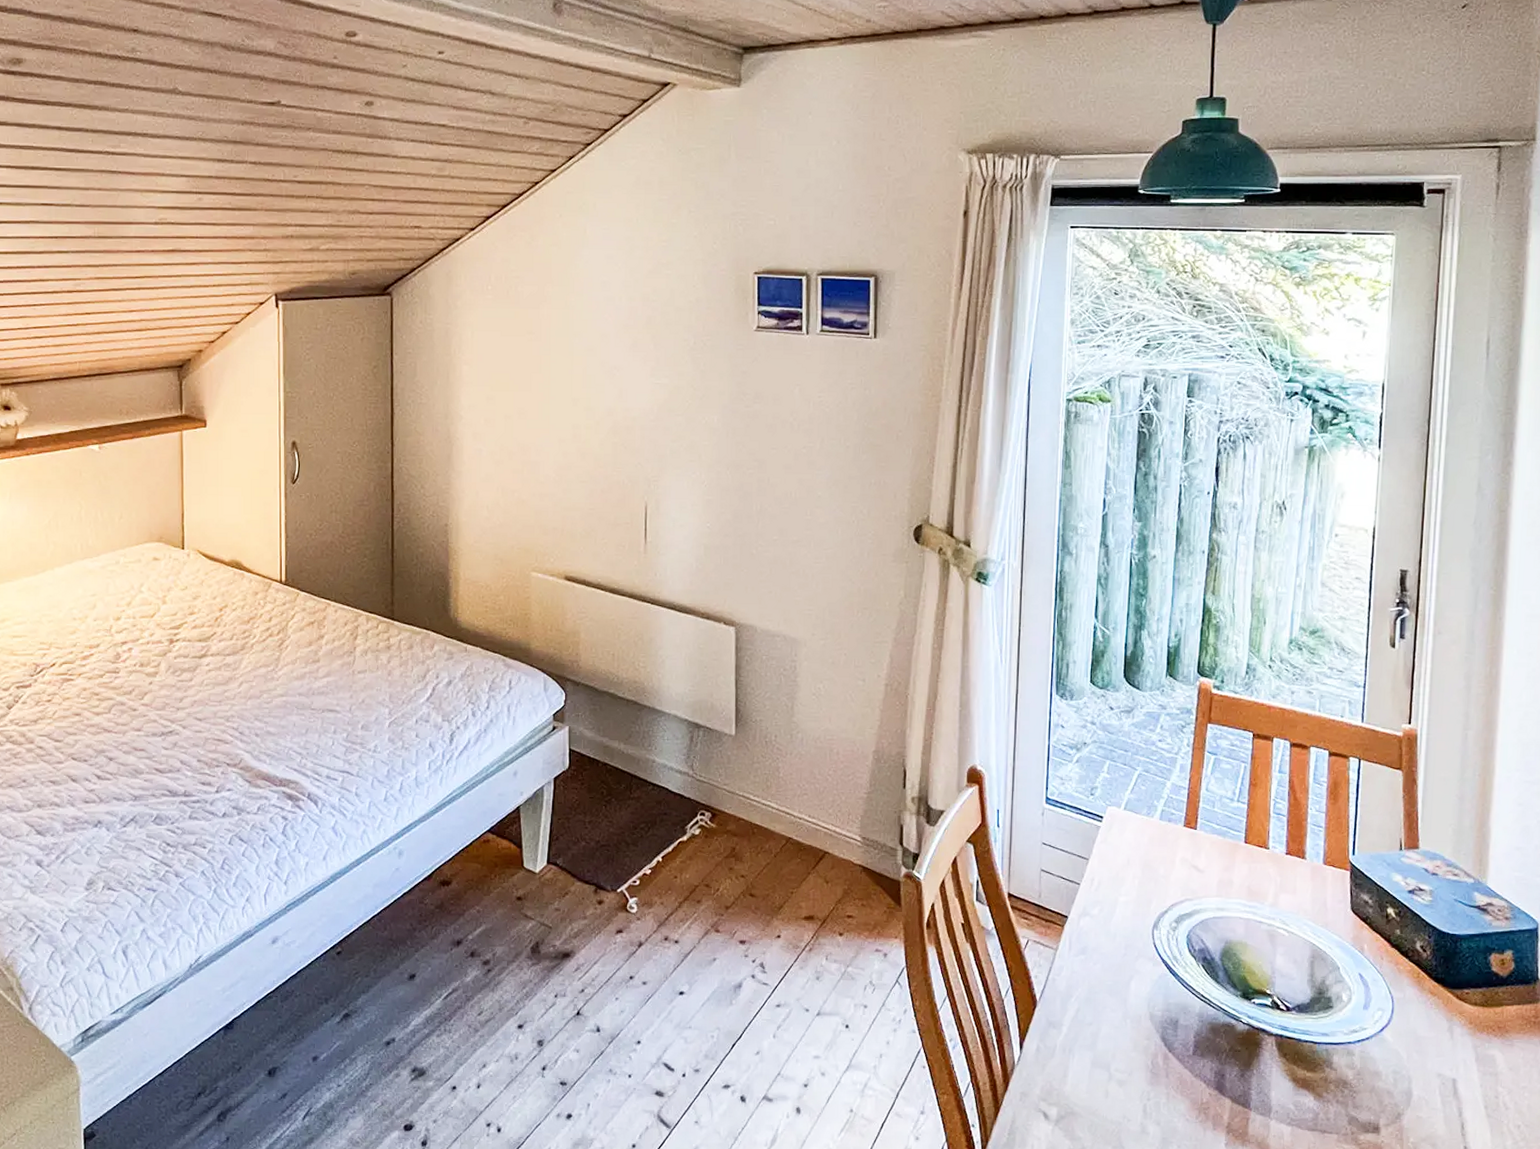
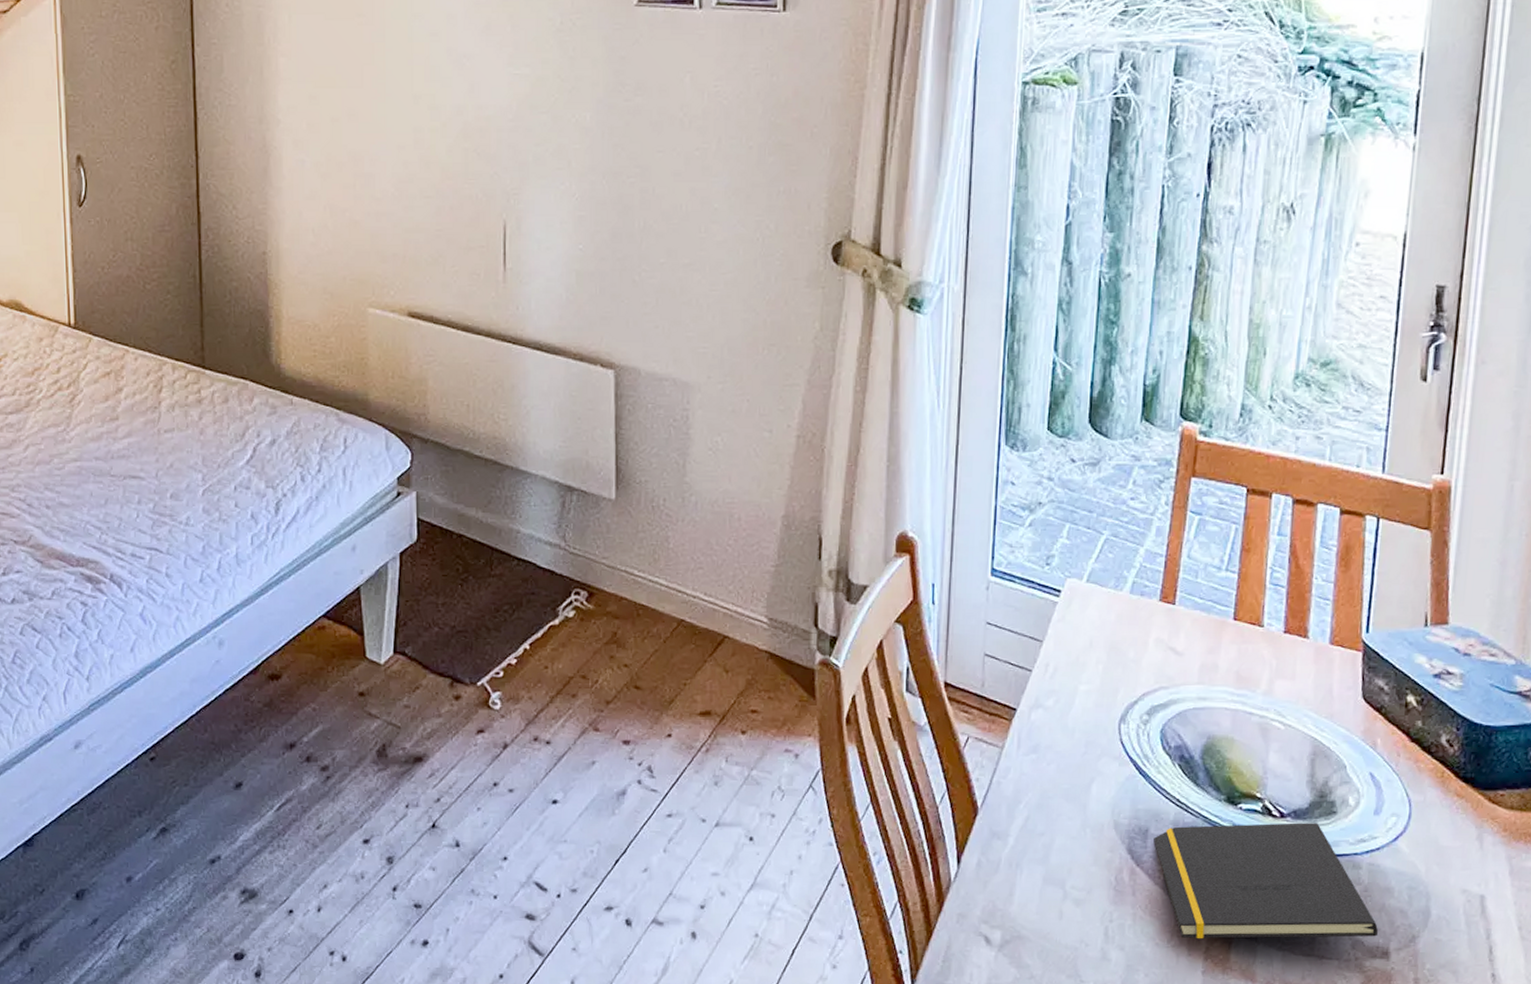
notepad: none [1183,1015,1370,1115] -> present [1154,823,1379,938]

